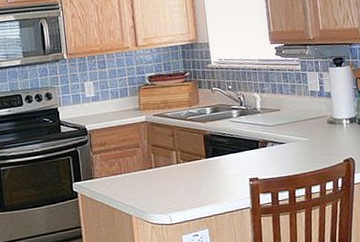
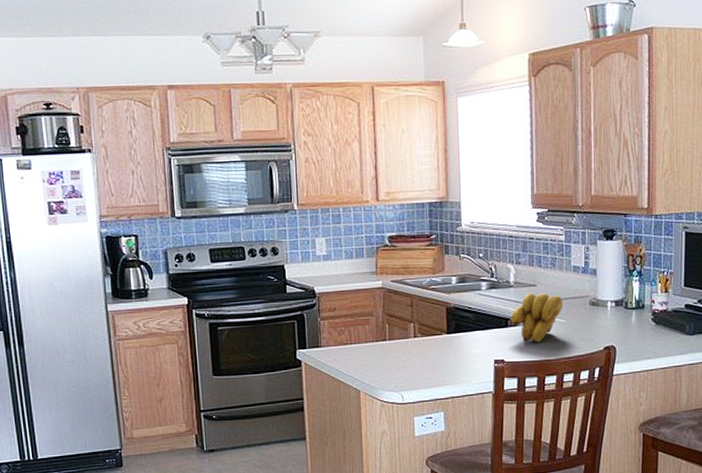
banana bunch: none [260,116,305,161] -> present [510,292,563,343]

